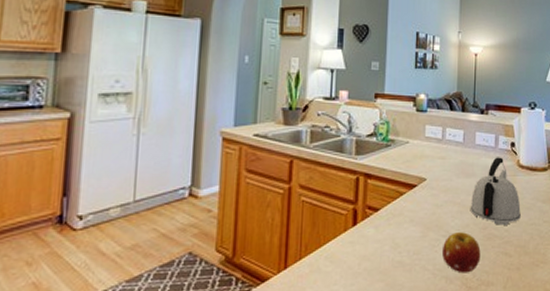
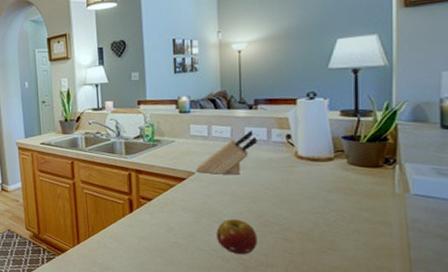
knife block: none [427,136,486,183] -> present [195,130,257,175]
kettle: present [470,157,521,225] -> none [243,149,302,213]

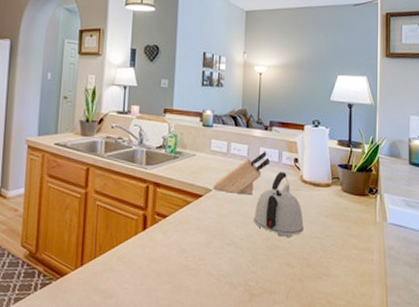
fruit: present [217,219,258,255] -> none [227,241,264,281]
kettle: none [243,149,302,213] -> present [253,171,304,237]

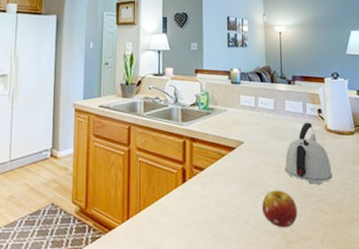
knife block: present [212,151,270,195] -> none [244,103,295,146]
fruit: none [227,241,264,281] -> present [262,190,298,228]

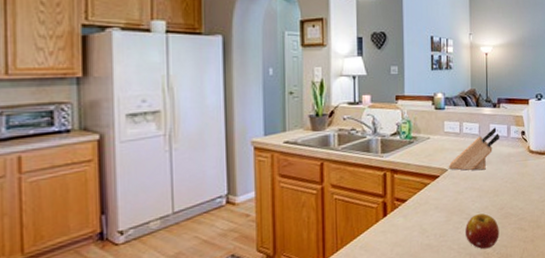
knife block: none [244,103,295,146] -> present [448,127,499,171]
kettle: present [284,122,332,184] -> none [488,145,533,205]

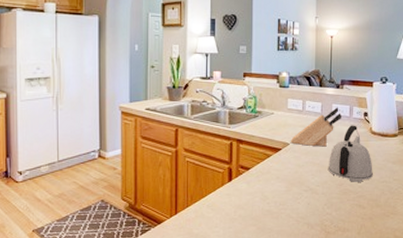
fruit: present [466,213,499,249] -> none [304,188,338,221]
kettle: none [488,145,533,205] -> present [328,125,373,182]

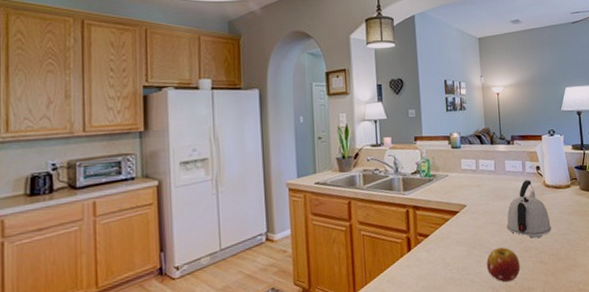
knife block: present [290,107,341,147] -> none [467,163,515,206]
fruit: none [304,188,338,221] -> present [487,247,520,283]

